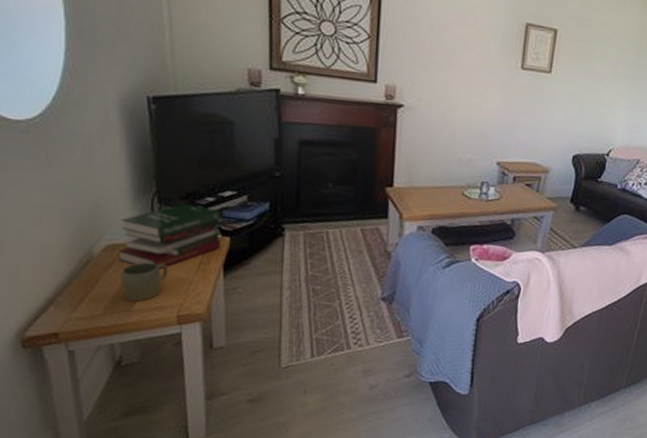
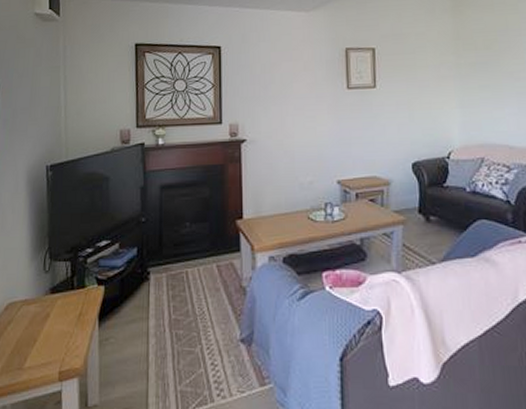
books: present [118,203,222,269] -> none [16,257,97,324]
mug: present [120,262,168,302] -> none [15,318,54,359]

